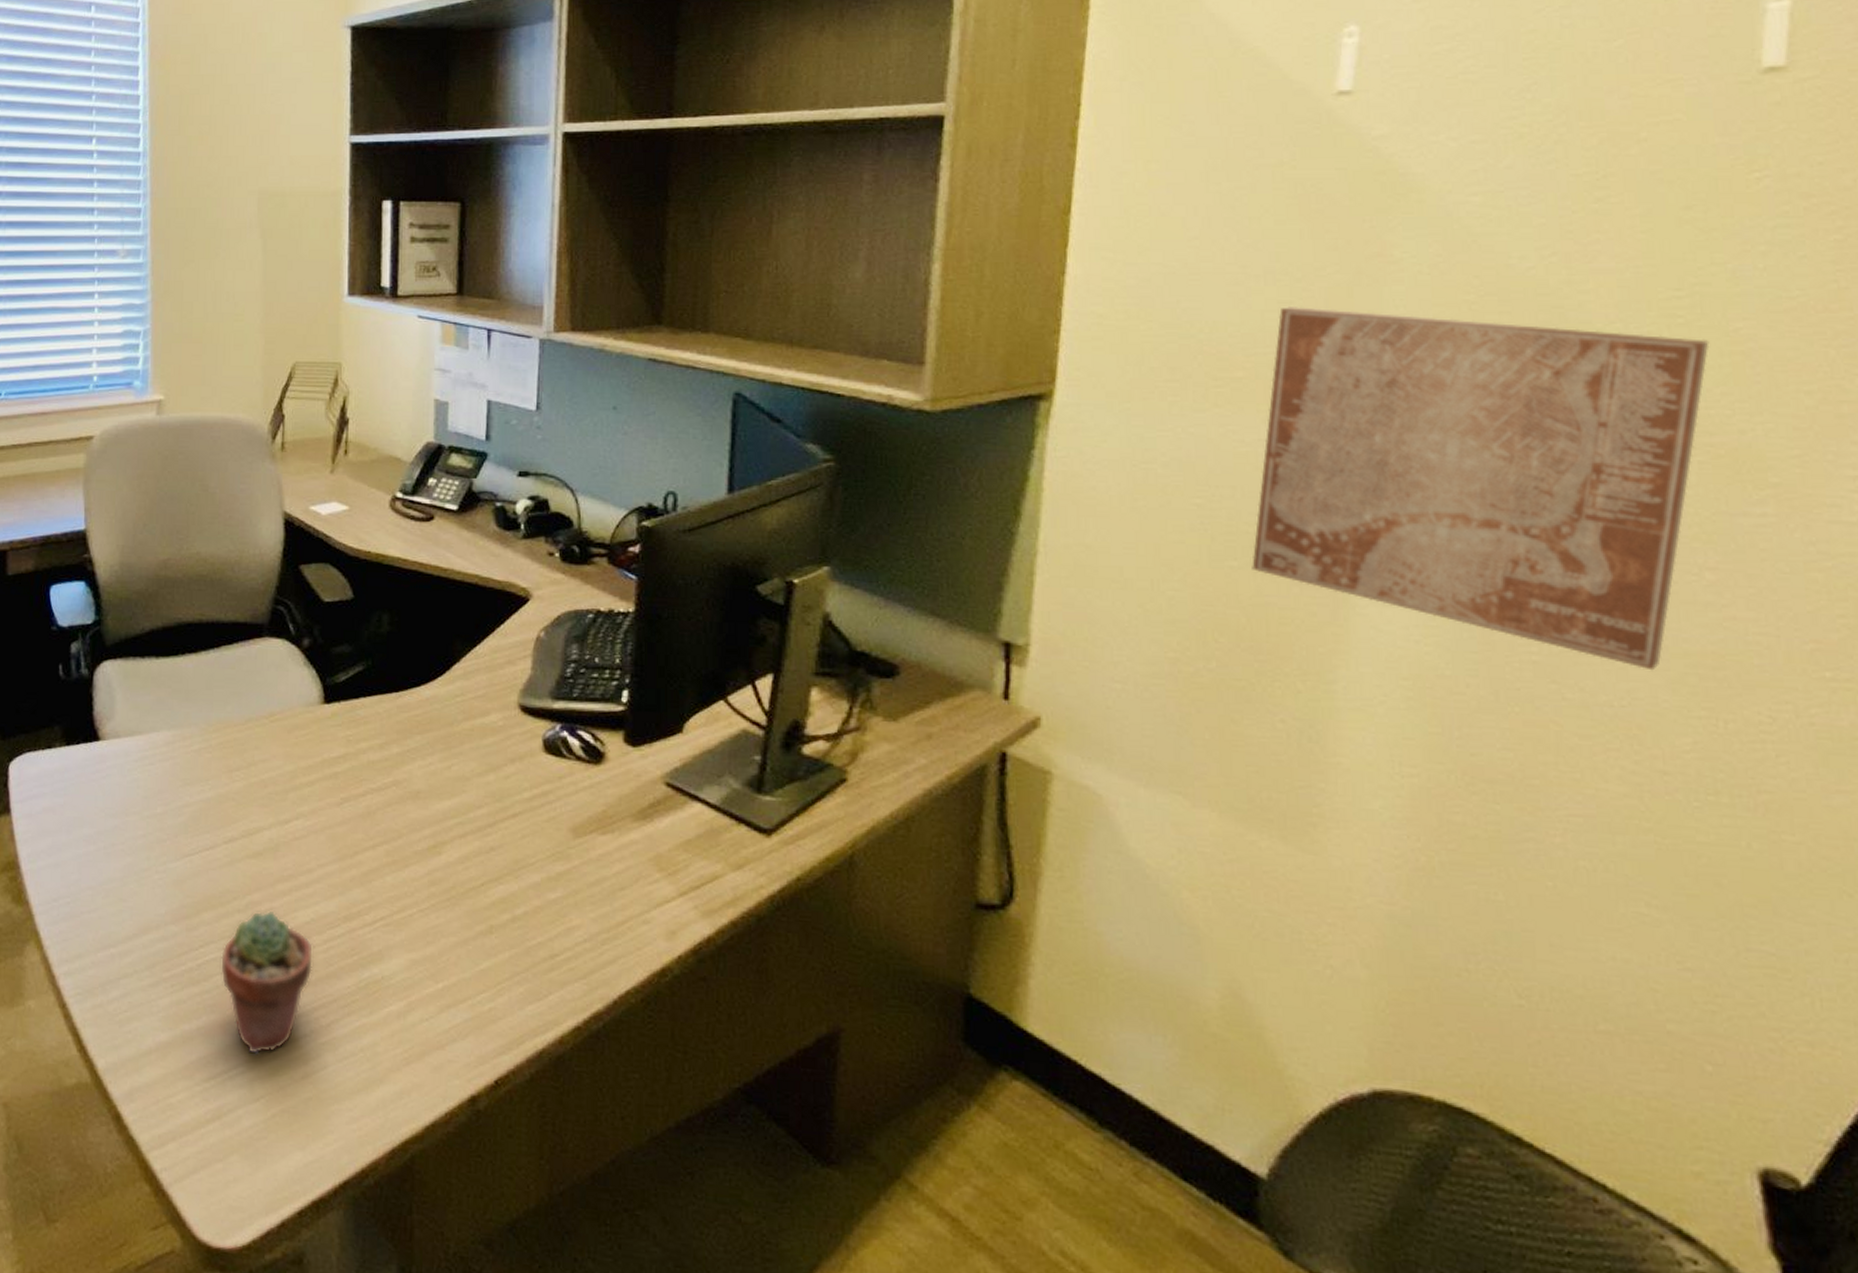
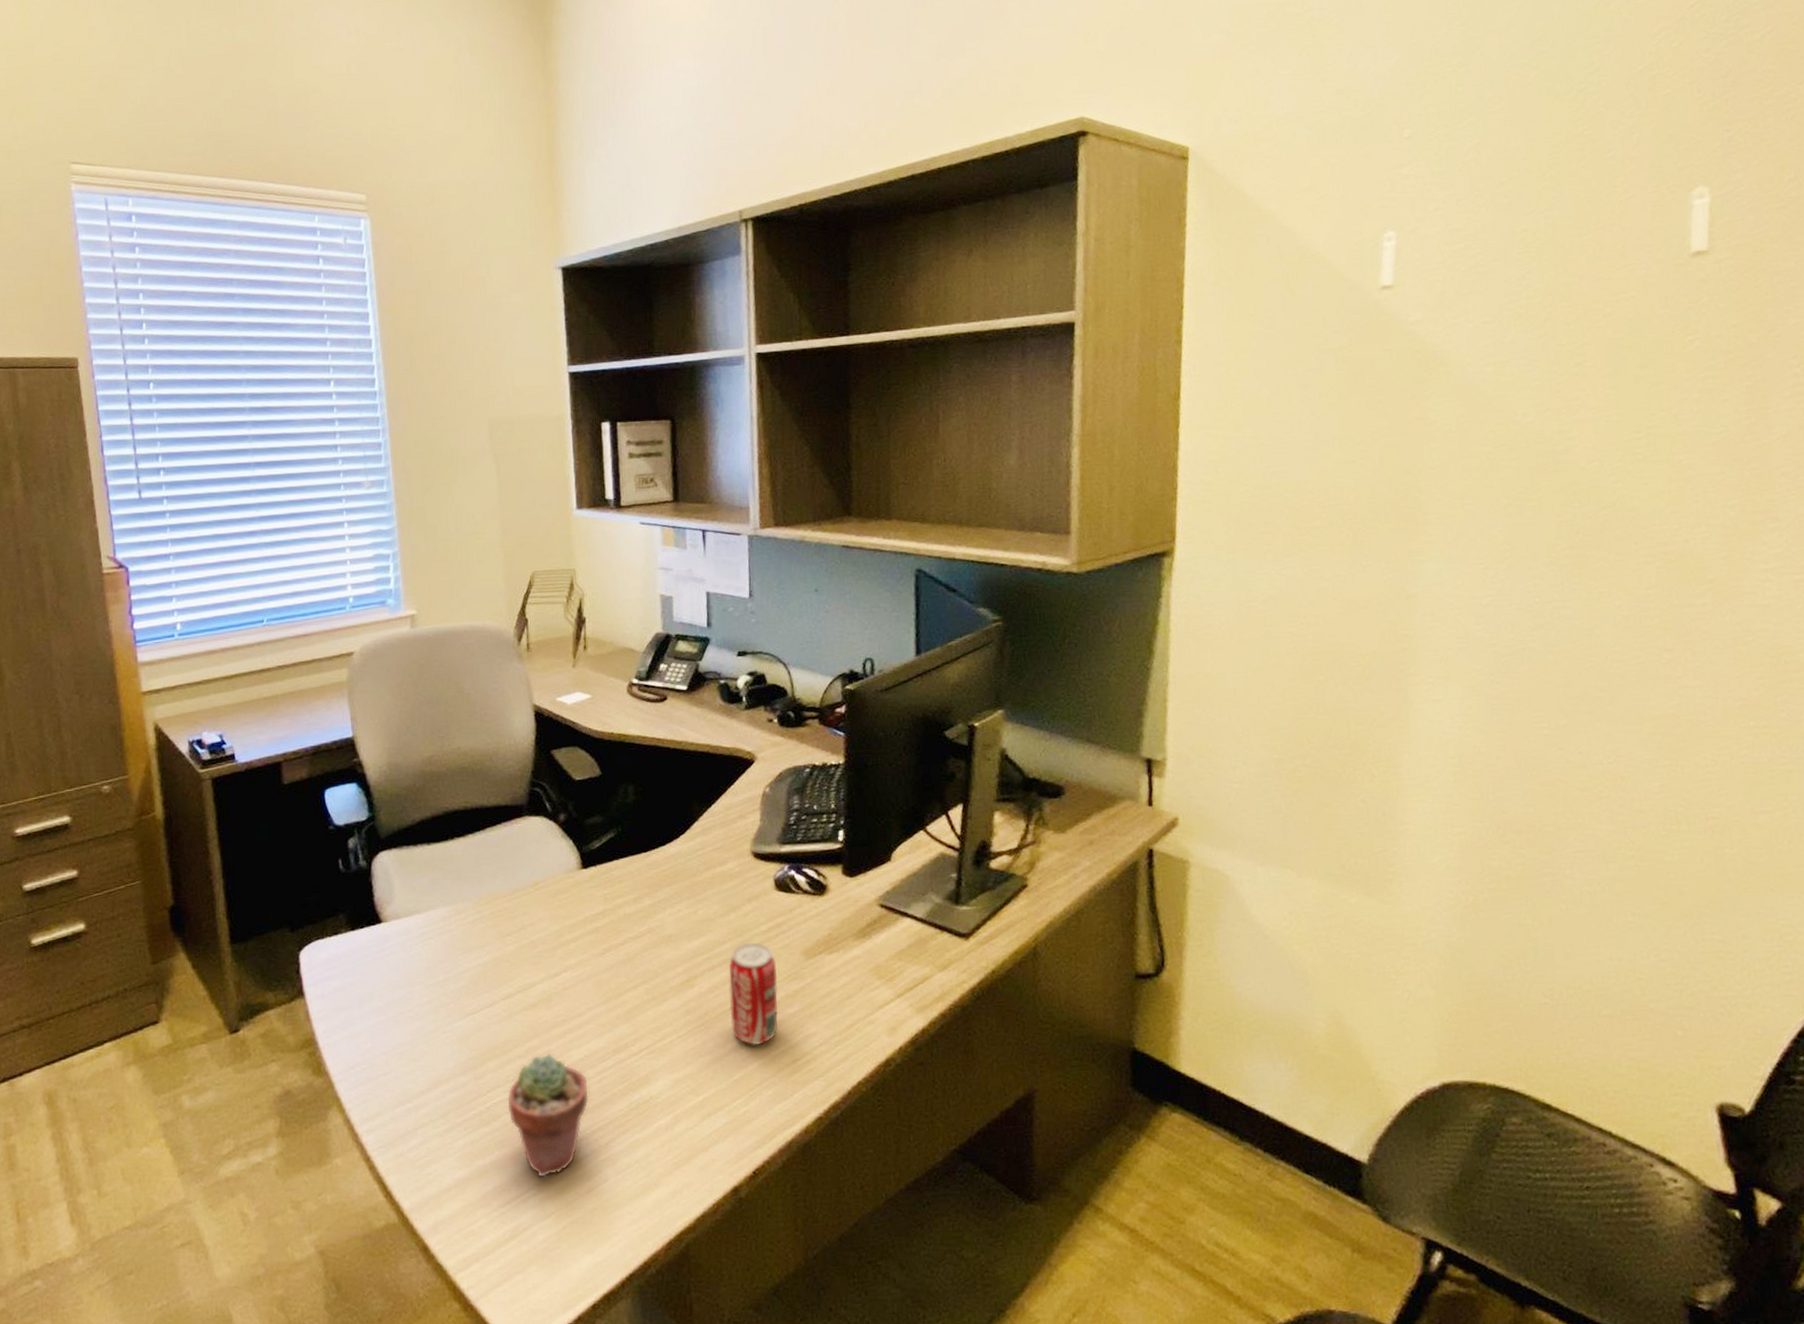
beverage can: none [481,810,539,932] -> present [728,942,778,1045]
wall art: present [1252,305,1710,671] -> none [1334,464,1662,733]

